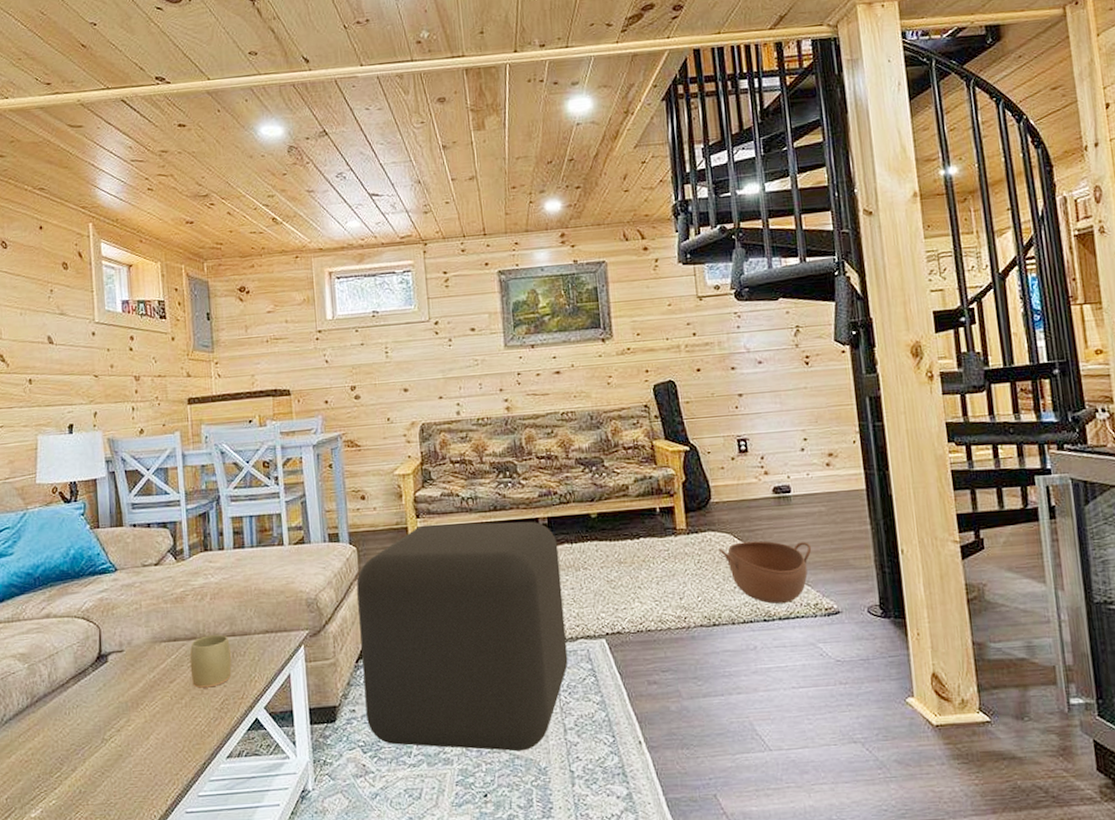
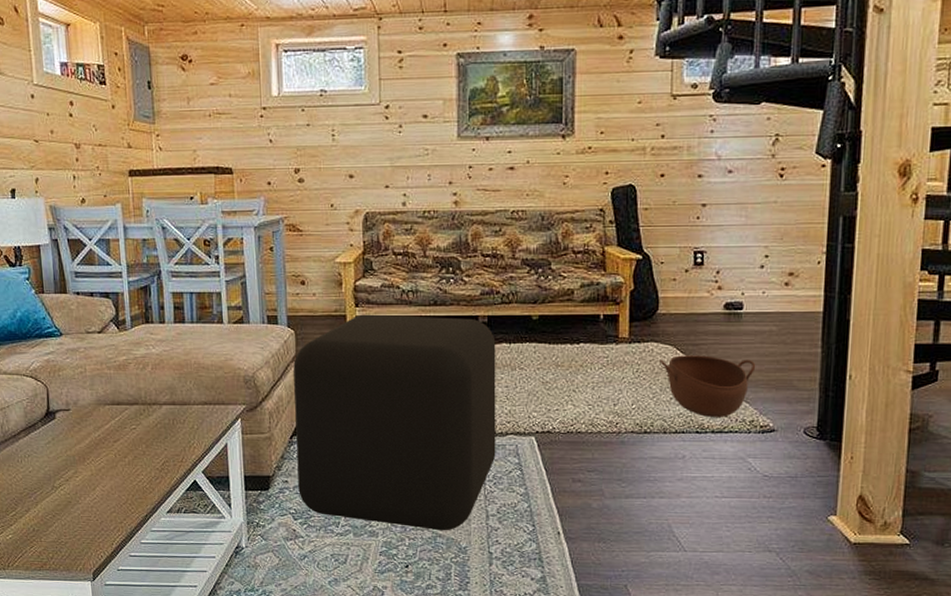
mug: present [189,634,232,688] -> none [132,402,172,450]

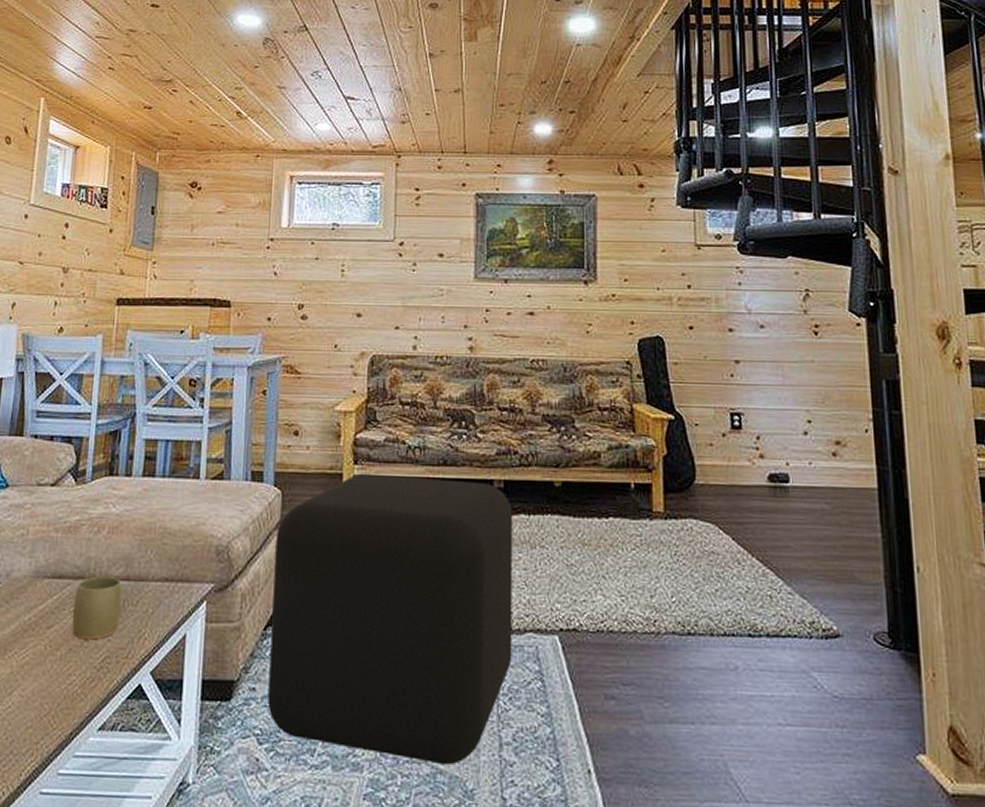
mug: none [132,402,172,450] -> present [72,576,123,640]
basket: present [660,355,756,417] -> none [700,536,810,616]

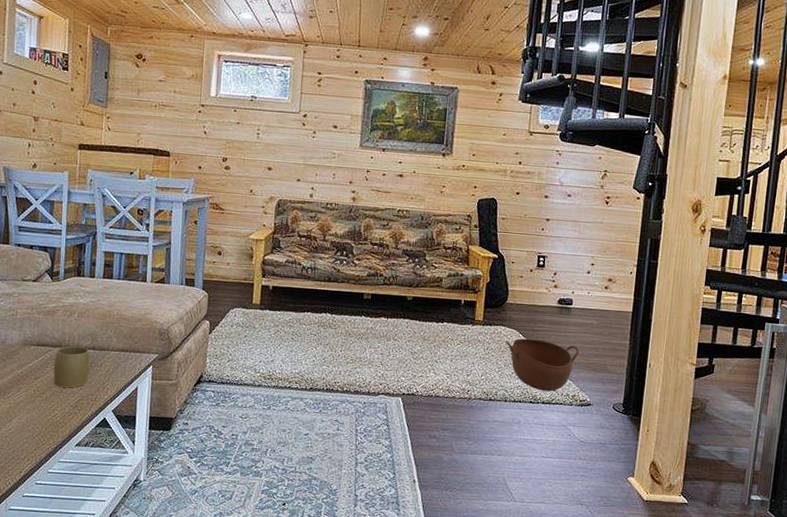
cube: present [268,473,513,766] -> none [196,284,376,475]
basket: none [700,536,810,616] -> present [505,338,580,391]

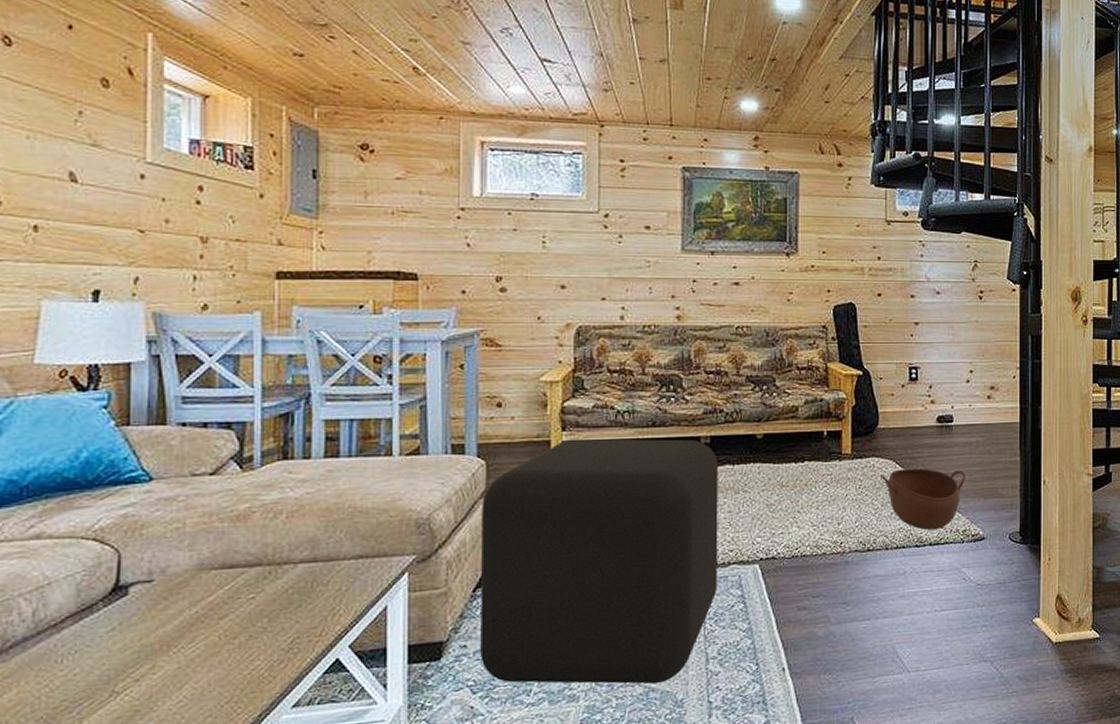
mug: present [53,346,91,388] -> none [250,560,310,625]
cube: none [196,284,376,475] -> present [480,438,719,684]

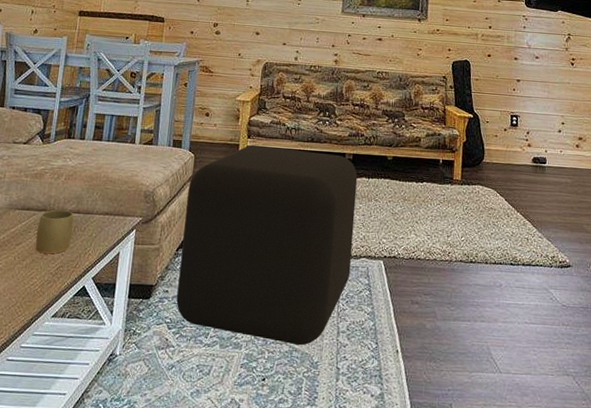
mug: none [250,560,310,625] -> present [35,209,74,254]
basket: present [881,468,966,530] -> none [484,197,556,252]

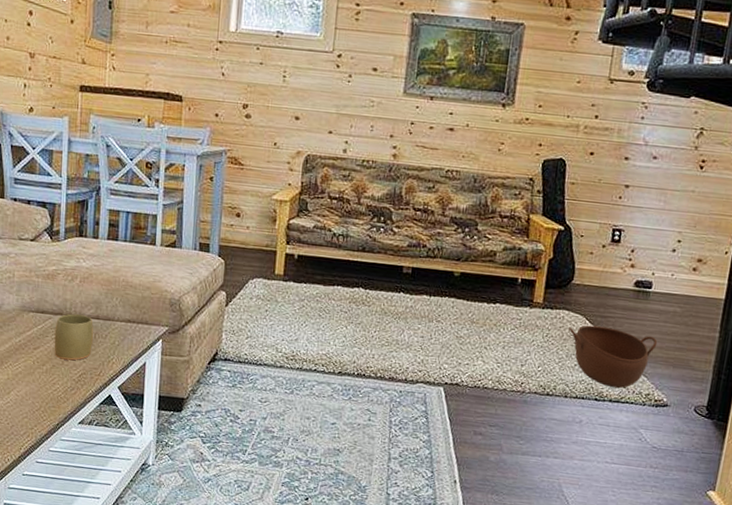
cube: present [176,145,358,346] -> none [210,252,417,469]
basket: none [484,197,556,252] -> present [569,325,658,388]

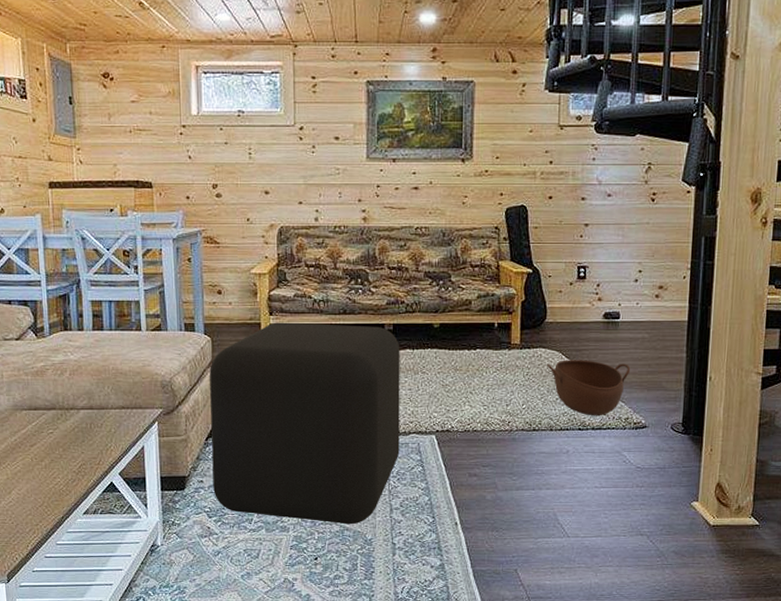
mug: present [54,314,94,361] -> none [49,407,90,453]
cube: none [210,252,417,469] -> present [210,322,400,525]

